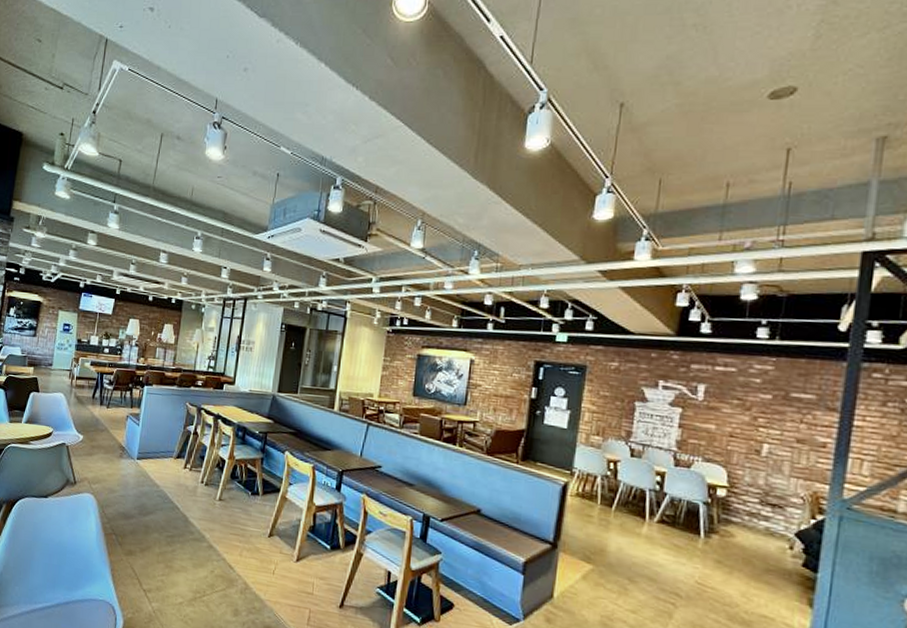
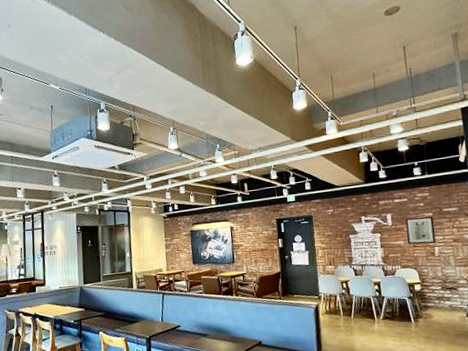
wall art: none [721,395,772,439] -> present [405,216,436,245]

